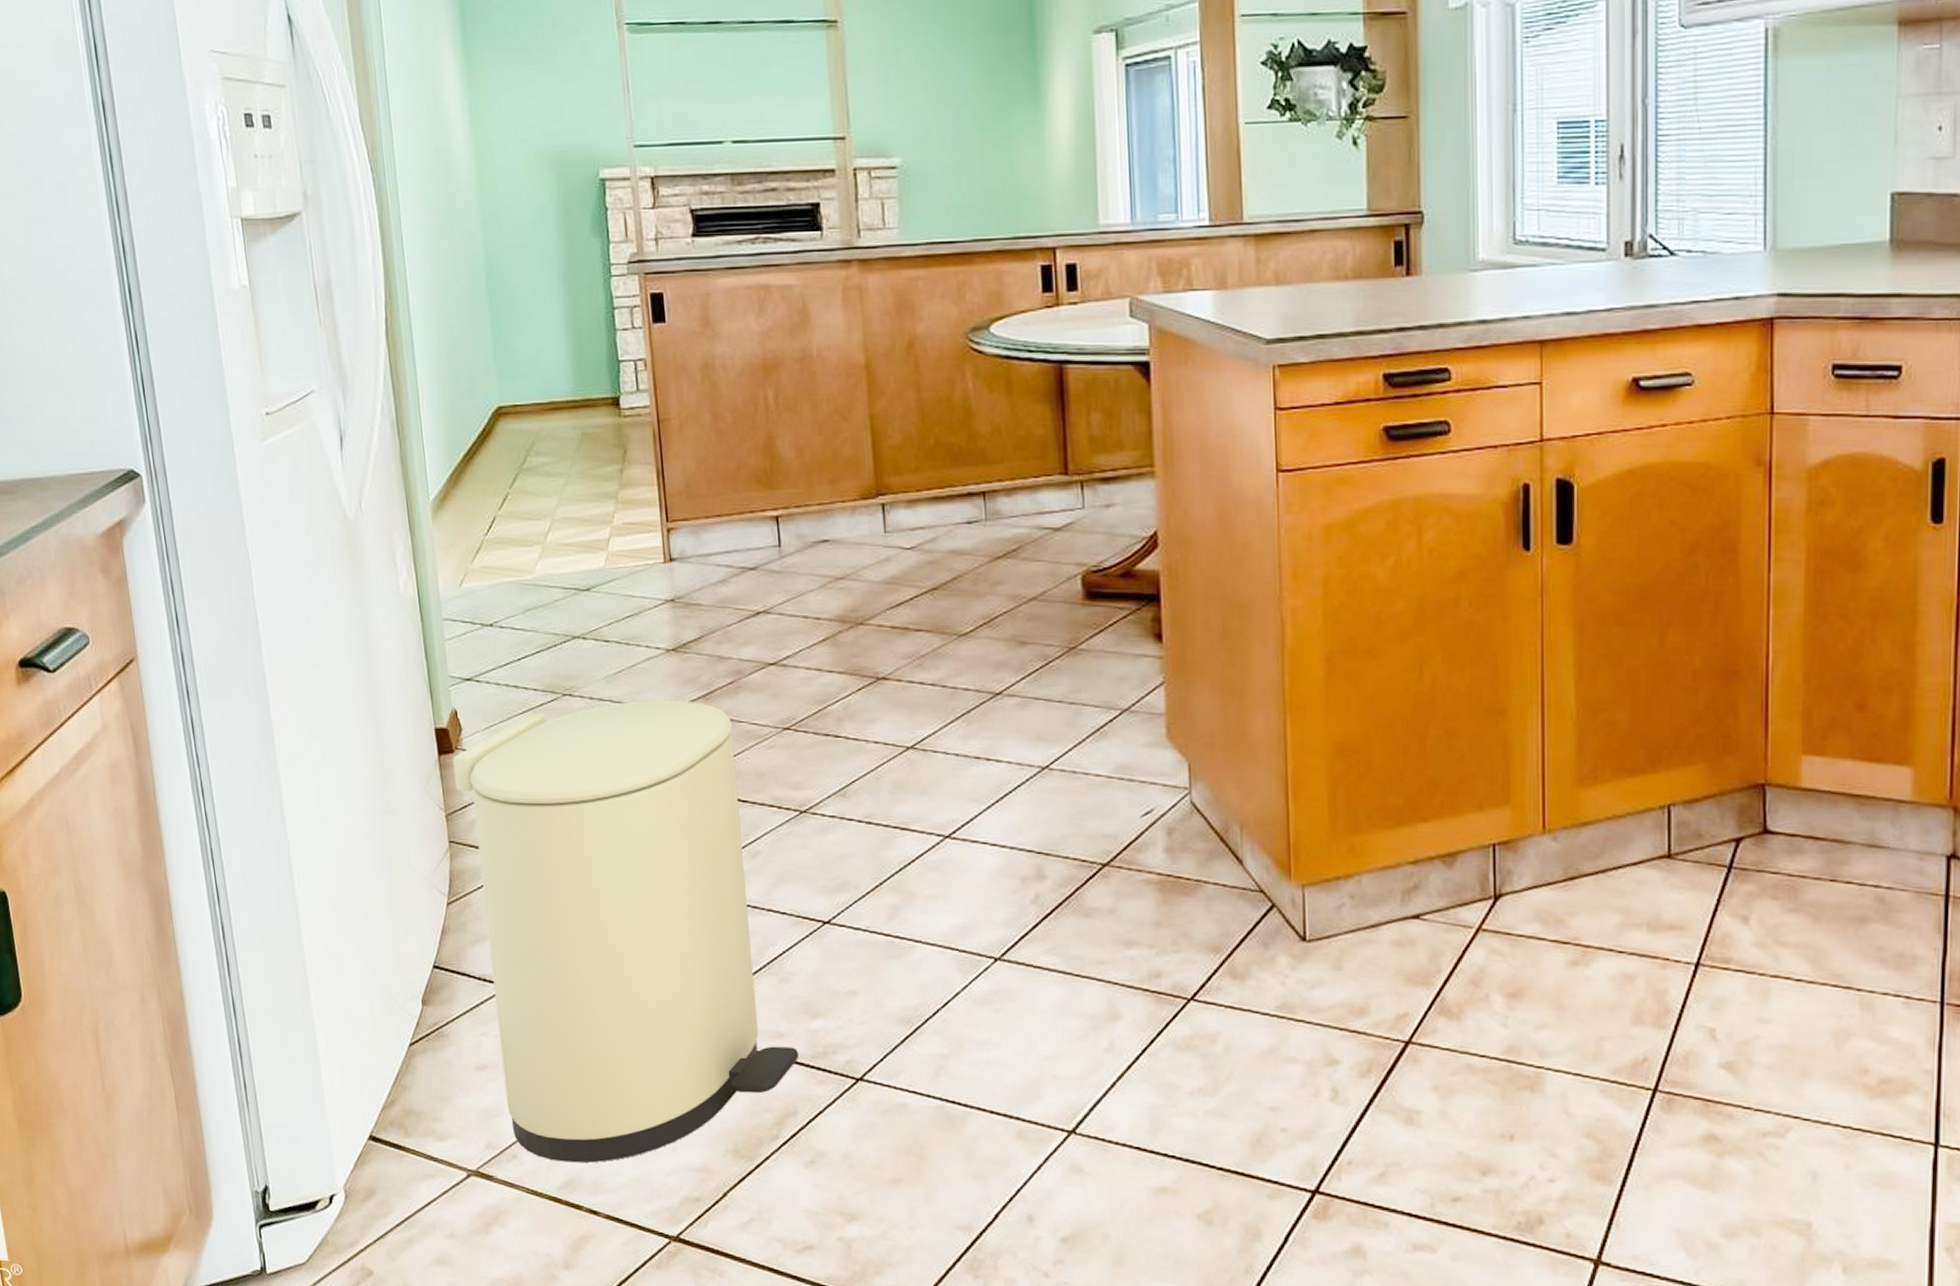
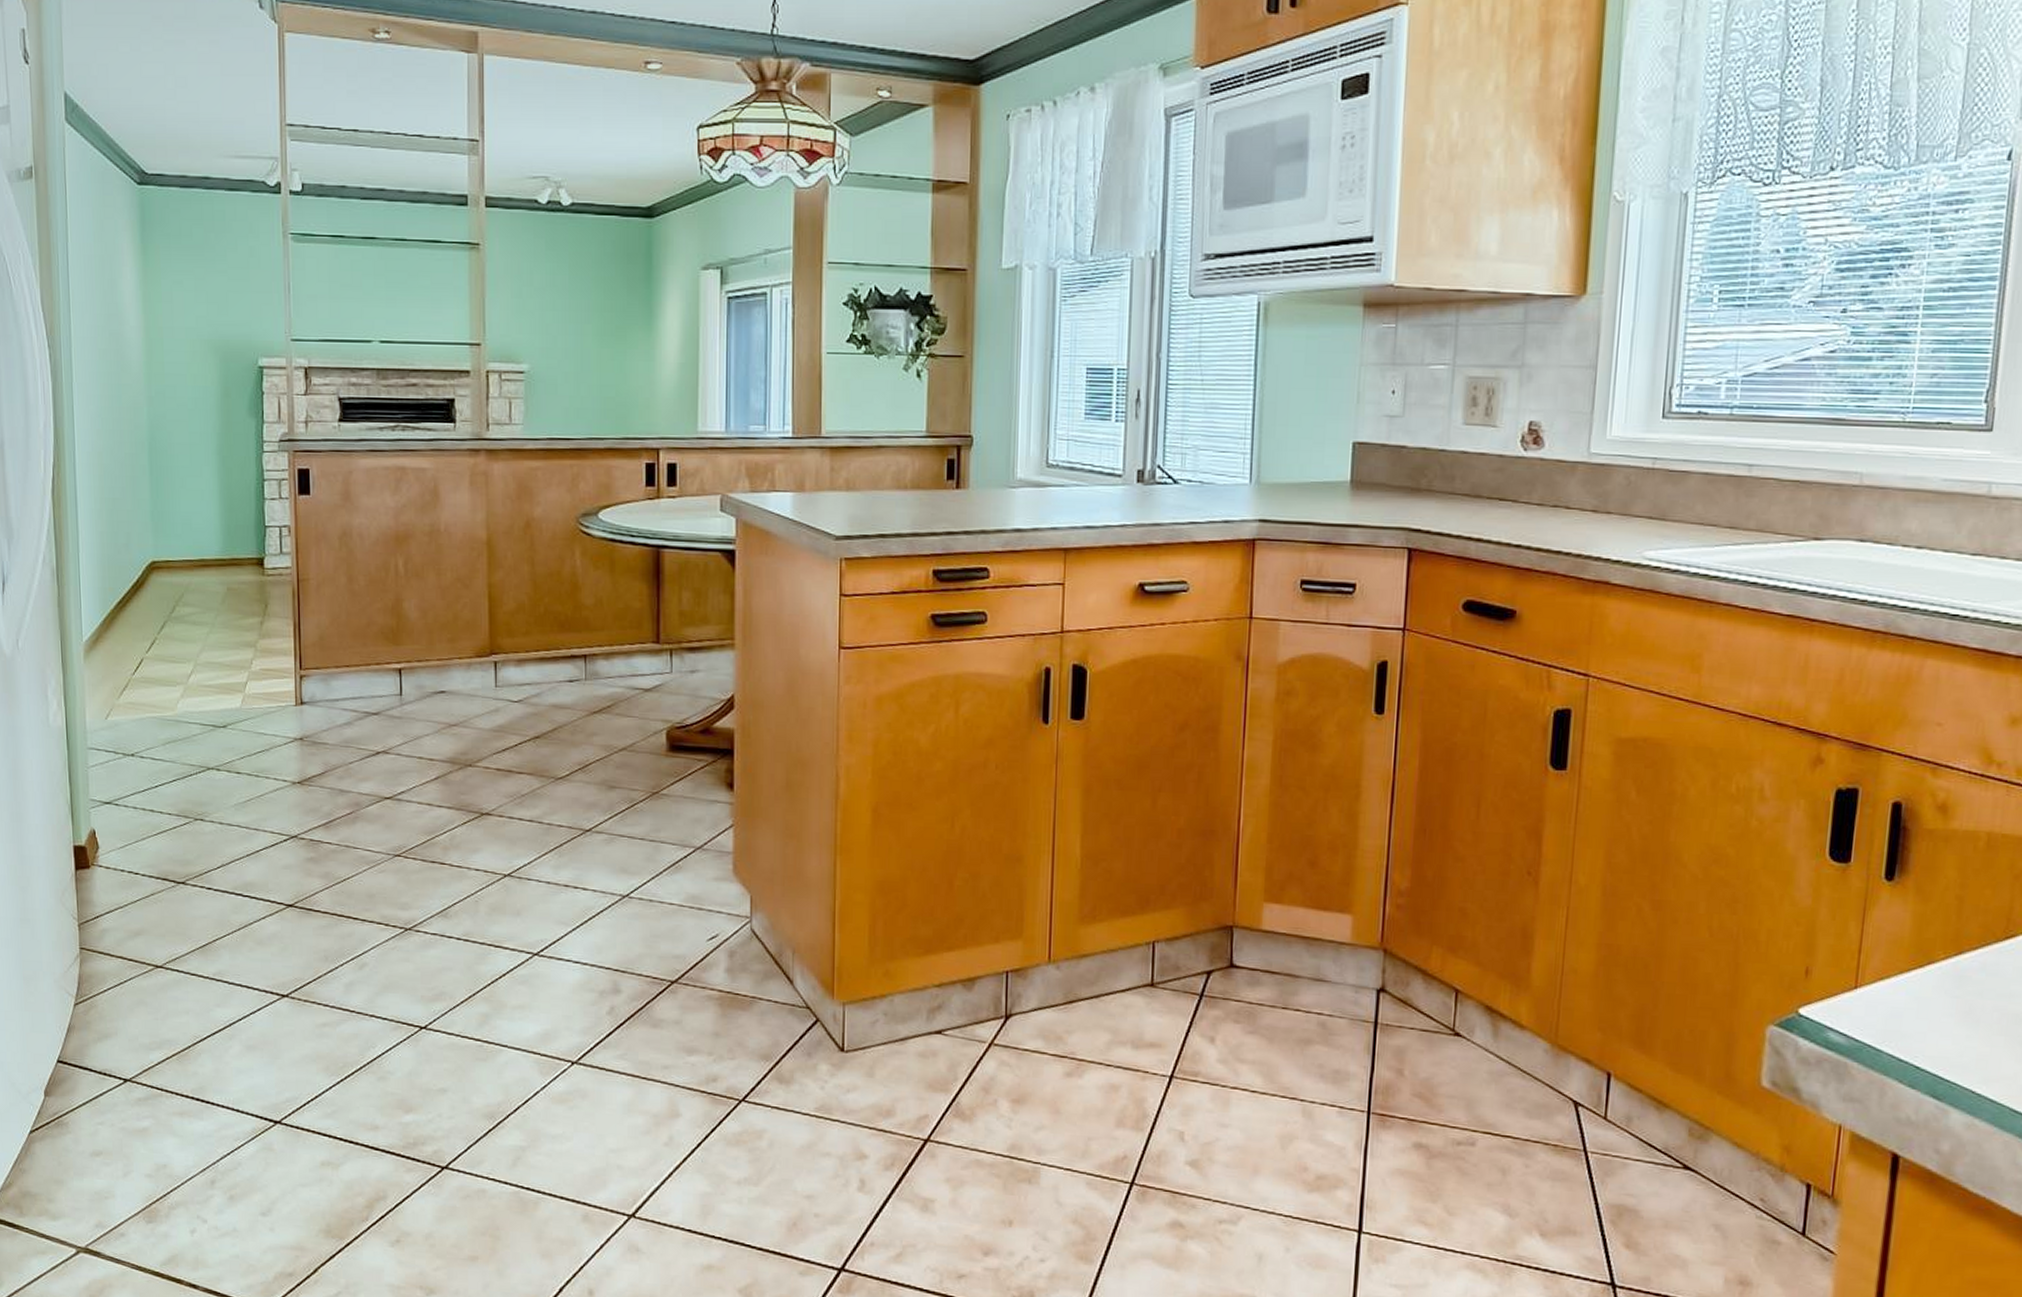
pedal bin: present [452,699,799,1163] -> none [88,826,391,1241]

